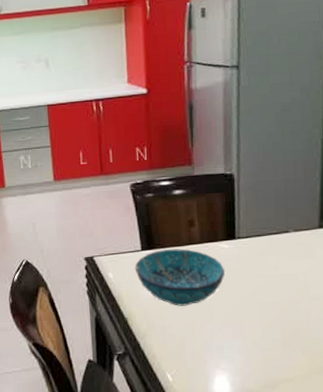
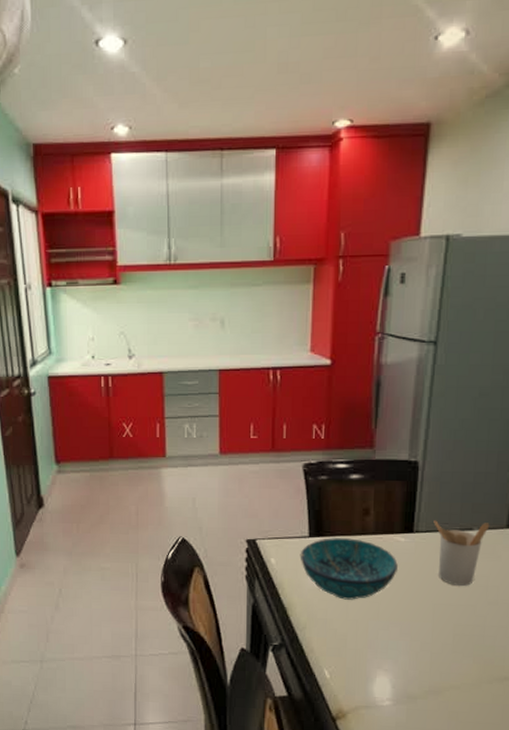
utensil holder: none [253,225,304,285] -> present [433,520,490,586]

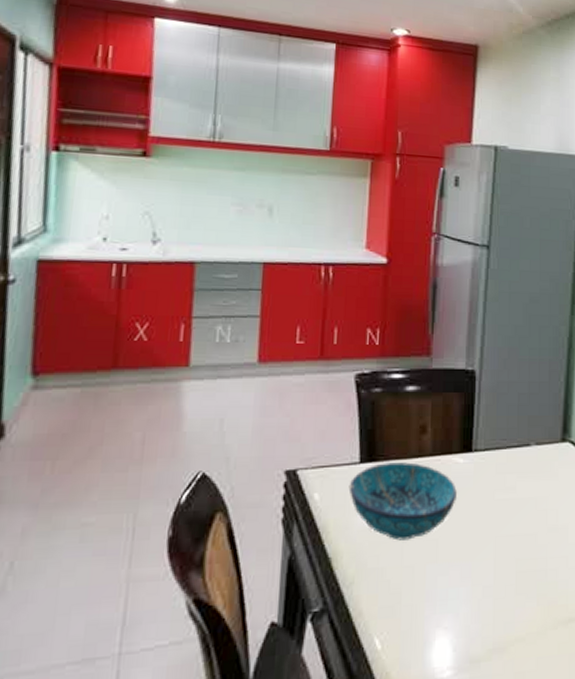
utensil holder: present [433,520,490,586] -> none [492,436,546,512]

